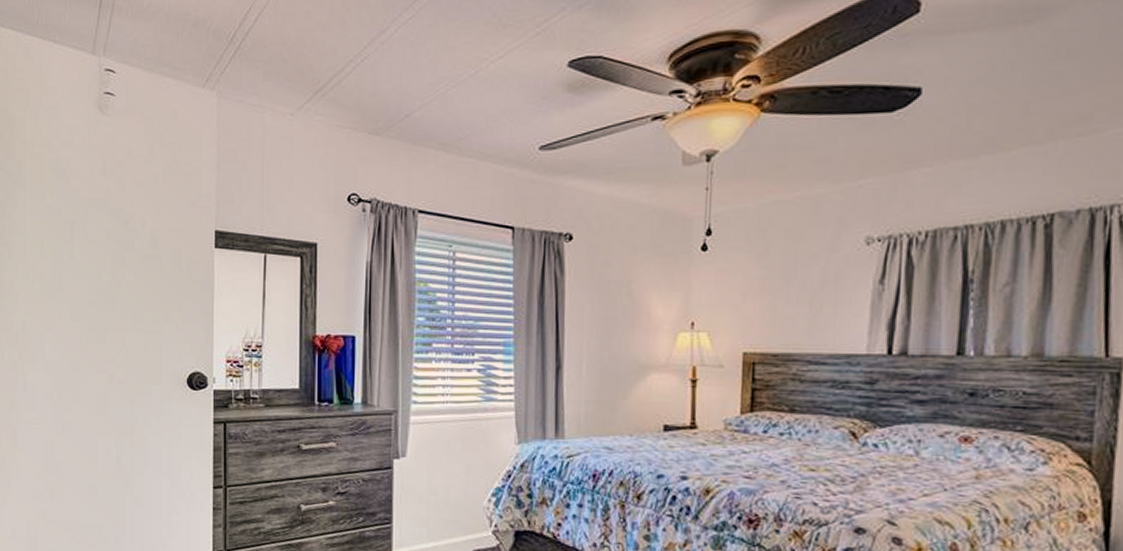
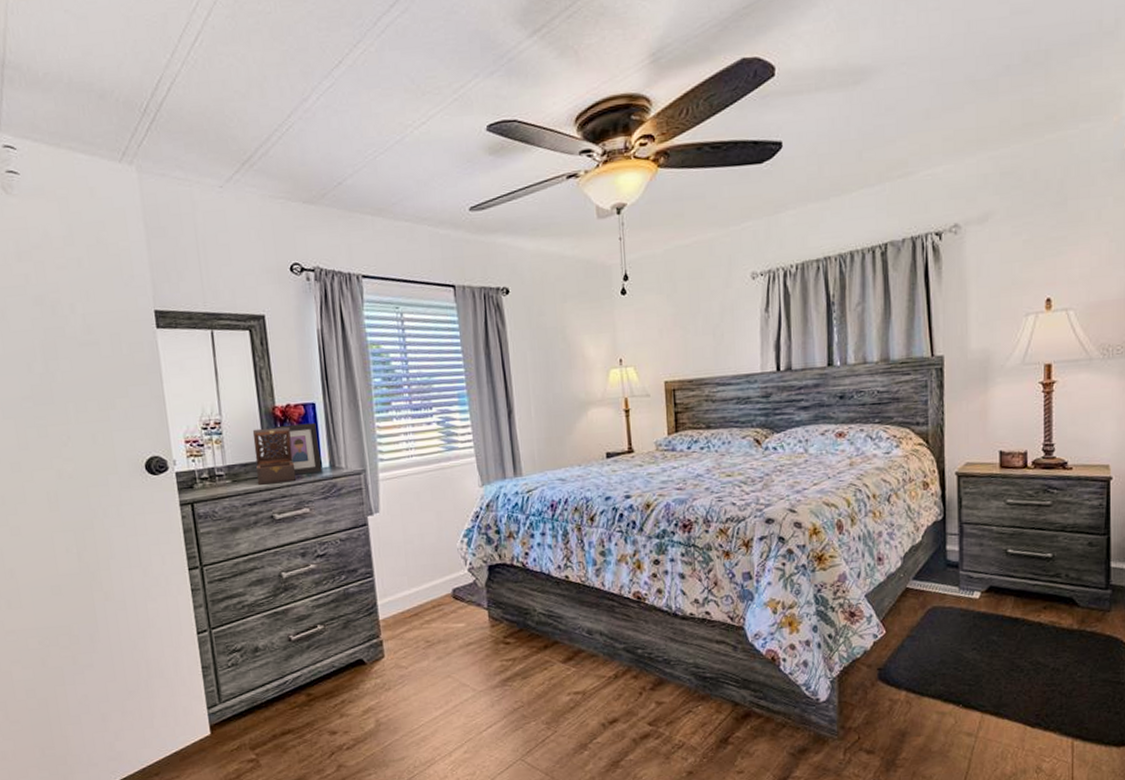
jewelry box: none [289,356,328,414] -> present [252,427,297,485]
picture frame: none [313,355,354,408] -> present [276,422,323,475]

